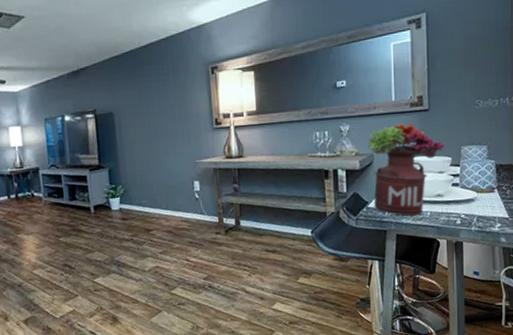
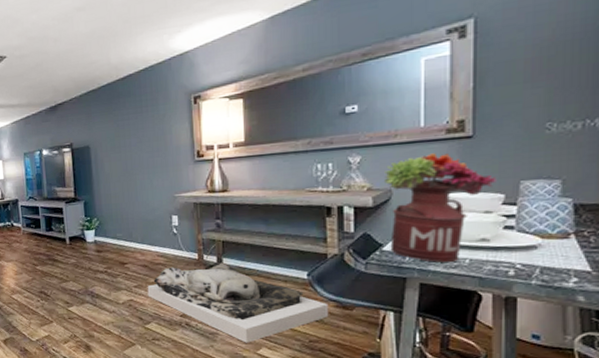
dog bed: none [172,224,329,300] -> present [147,262,329,343]

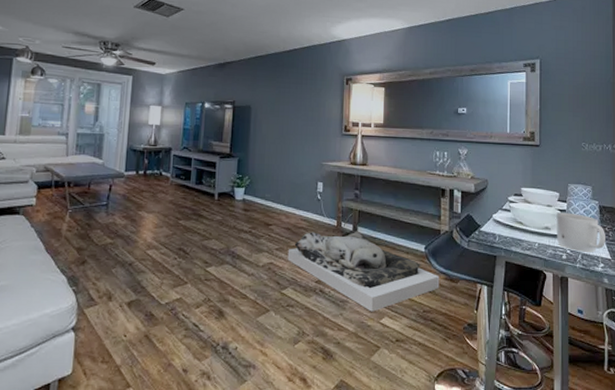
flower arrangement: present [385,153,497,262] -> none [483,154,554,244]
mug: none [499,217,583,266] -> present [556,212,605,253]

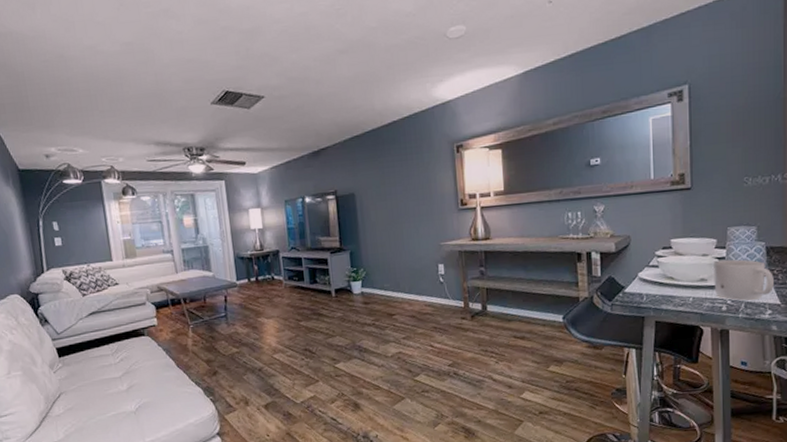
dog bed: present [287,231,440,312] -> none [415,309,582,388]

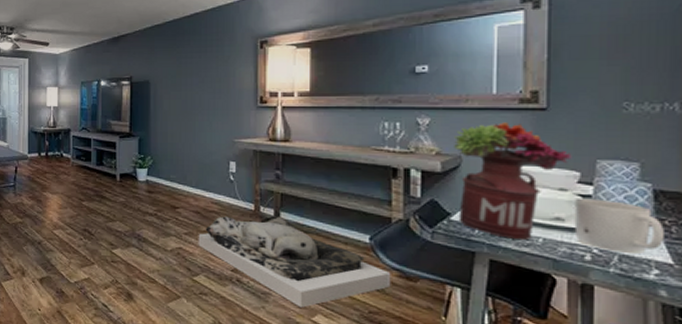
dog bed: none [415,309,582,388] -> present [198,216,391,308]
flower arrangement: none [624,203,710,302] -> present [454,122,572,240]

